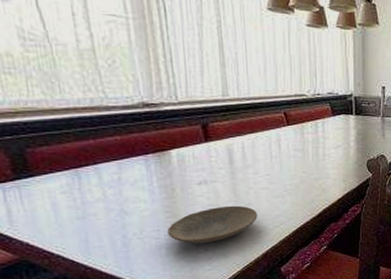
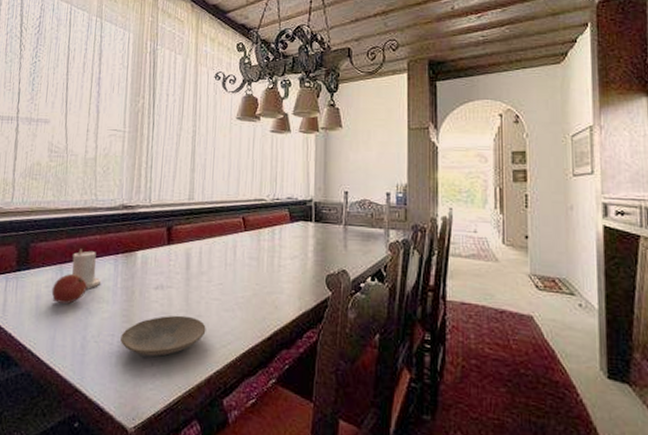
fruit: none [70,176,116,208] -> present [51,273,87,305]
candle: none [89,151,132,191] -> present [72,248,101,289]

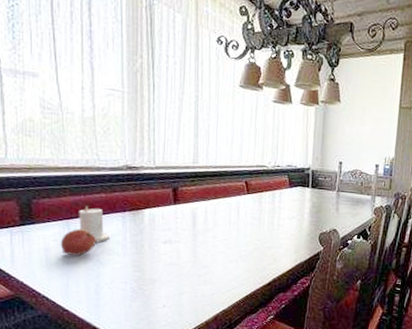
plate: present [120,315,206,356] -> none [133,265,213,300]

